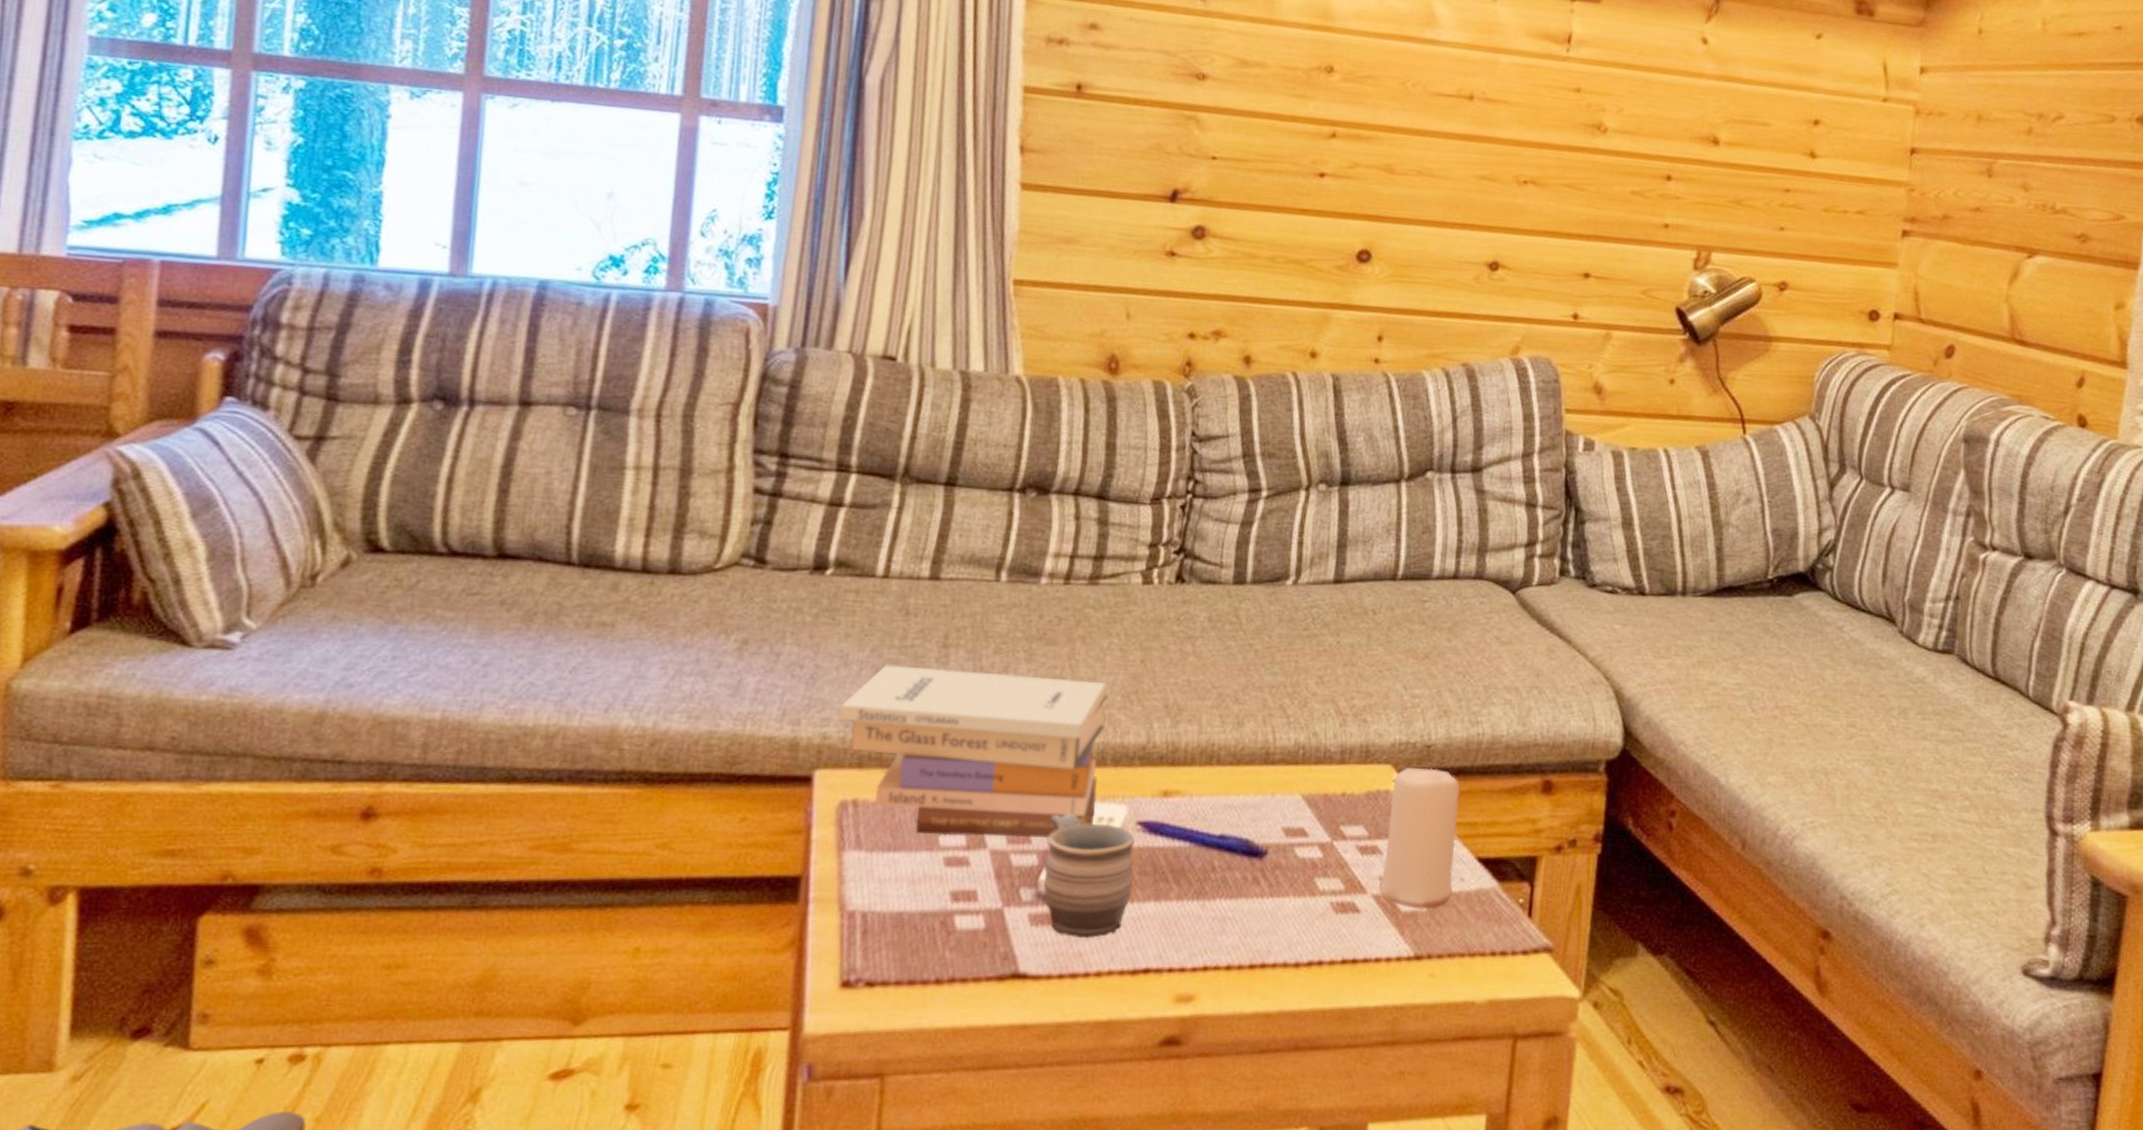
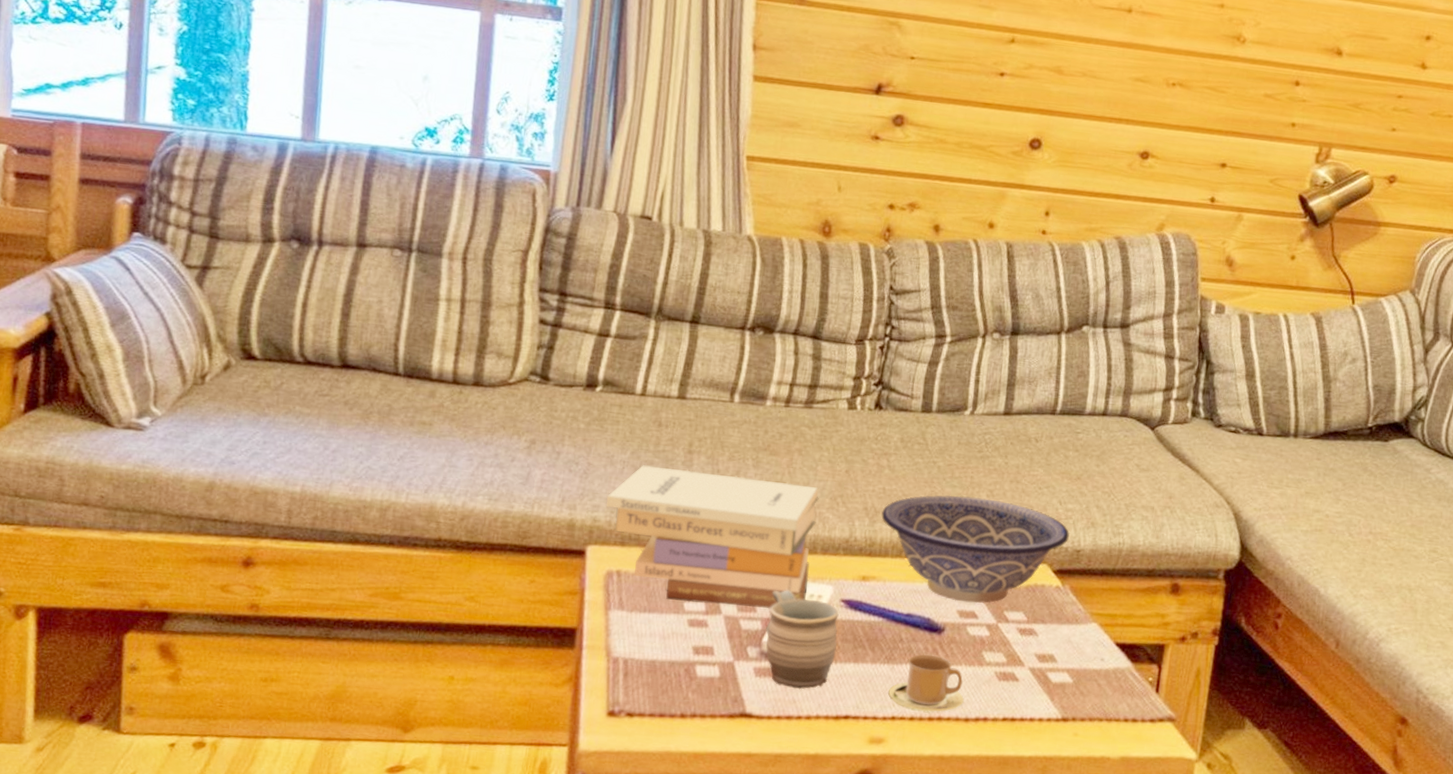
decorative bowl: none [1186,684,1417,818] -> present [881,495,1069,603]
cup and saucer: none [1199,885,1293,957] -> present [888,654,964,712]
candle: present [1378,767,1461,910] -> none [1034,567,1104,682]

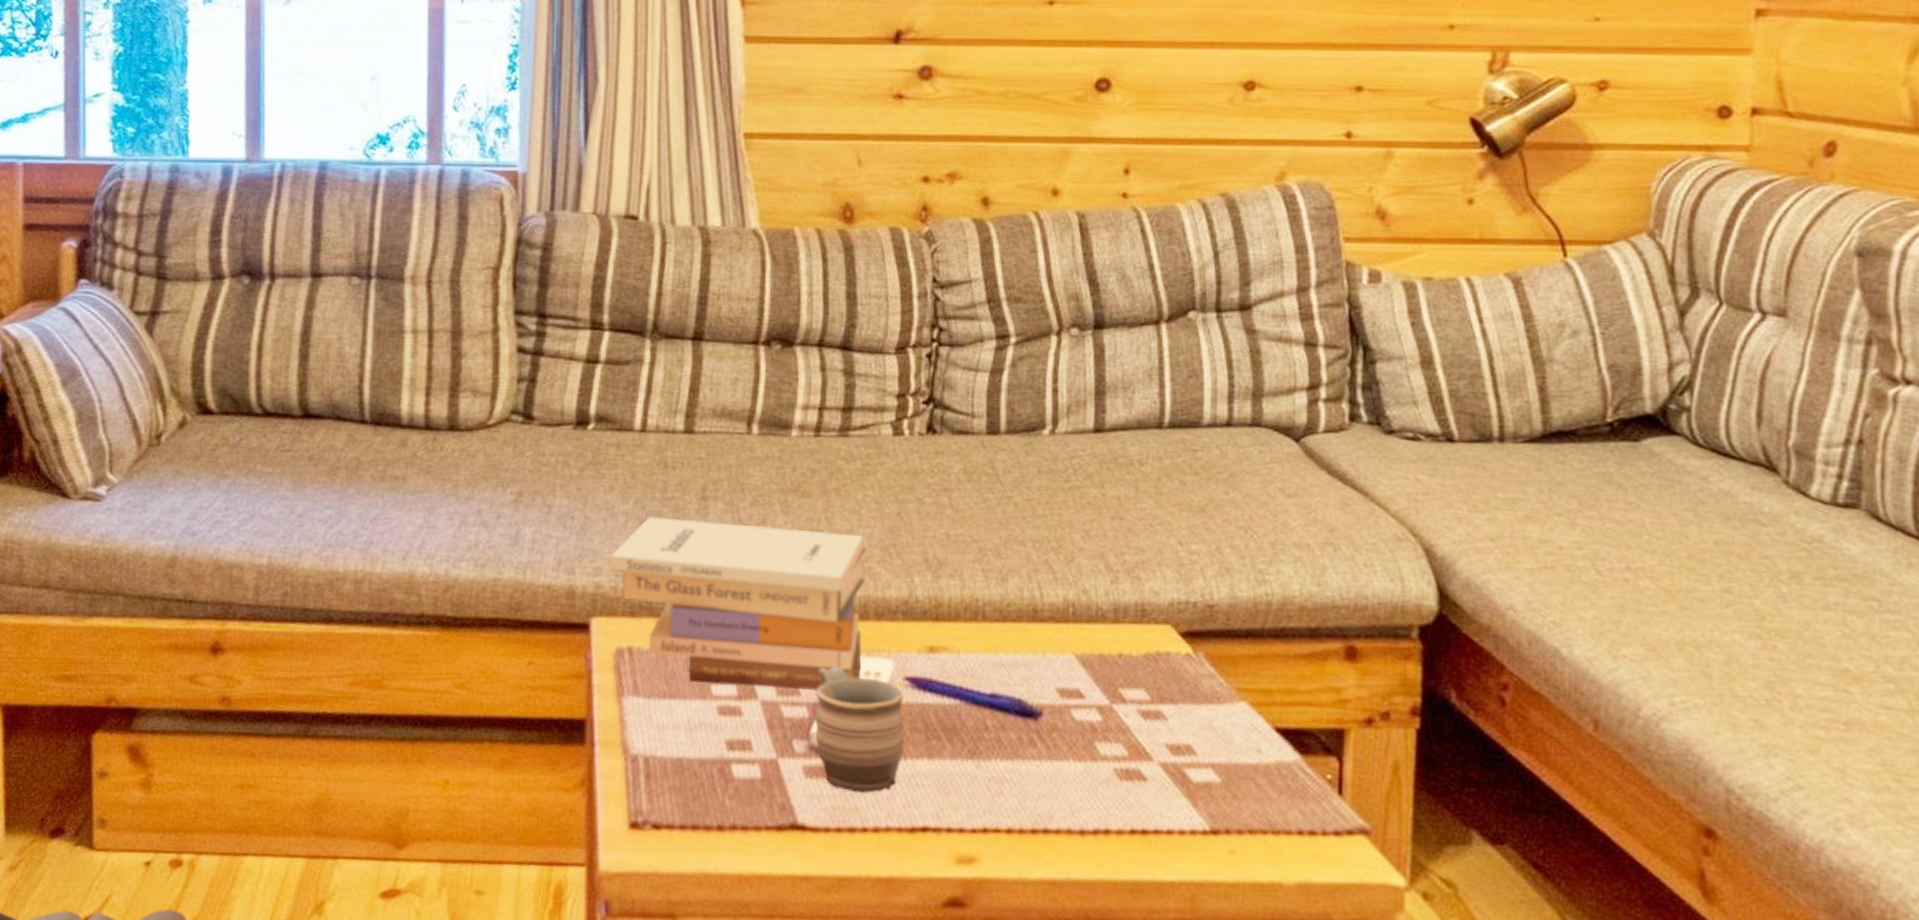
decorative bowl: present [881,495,1069,603] -> none [947,538,1197,679]
cup and saucer: present [888,654,964,712] -> none [976,746,1076,822]

